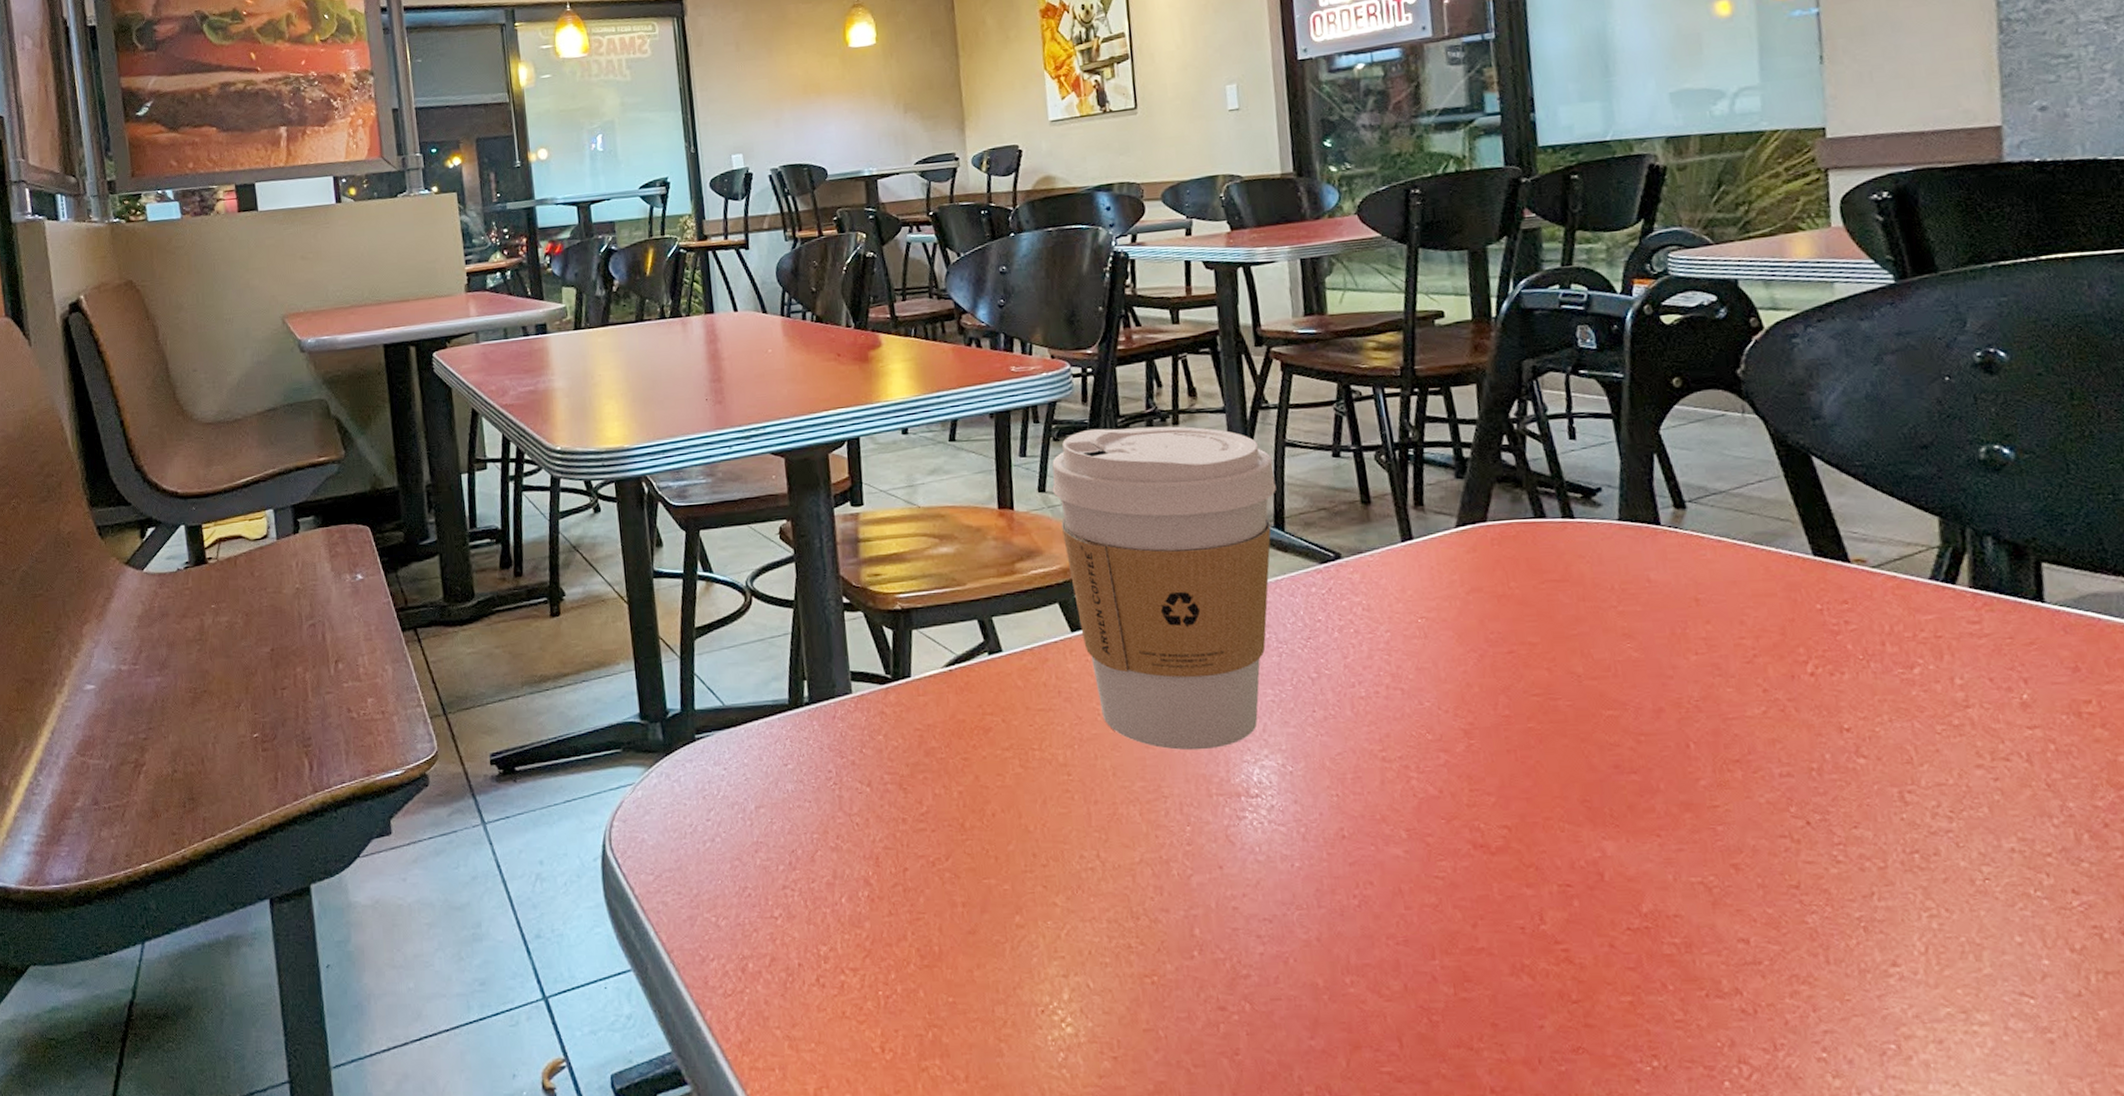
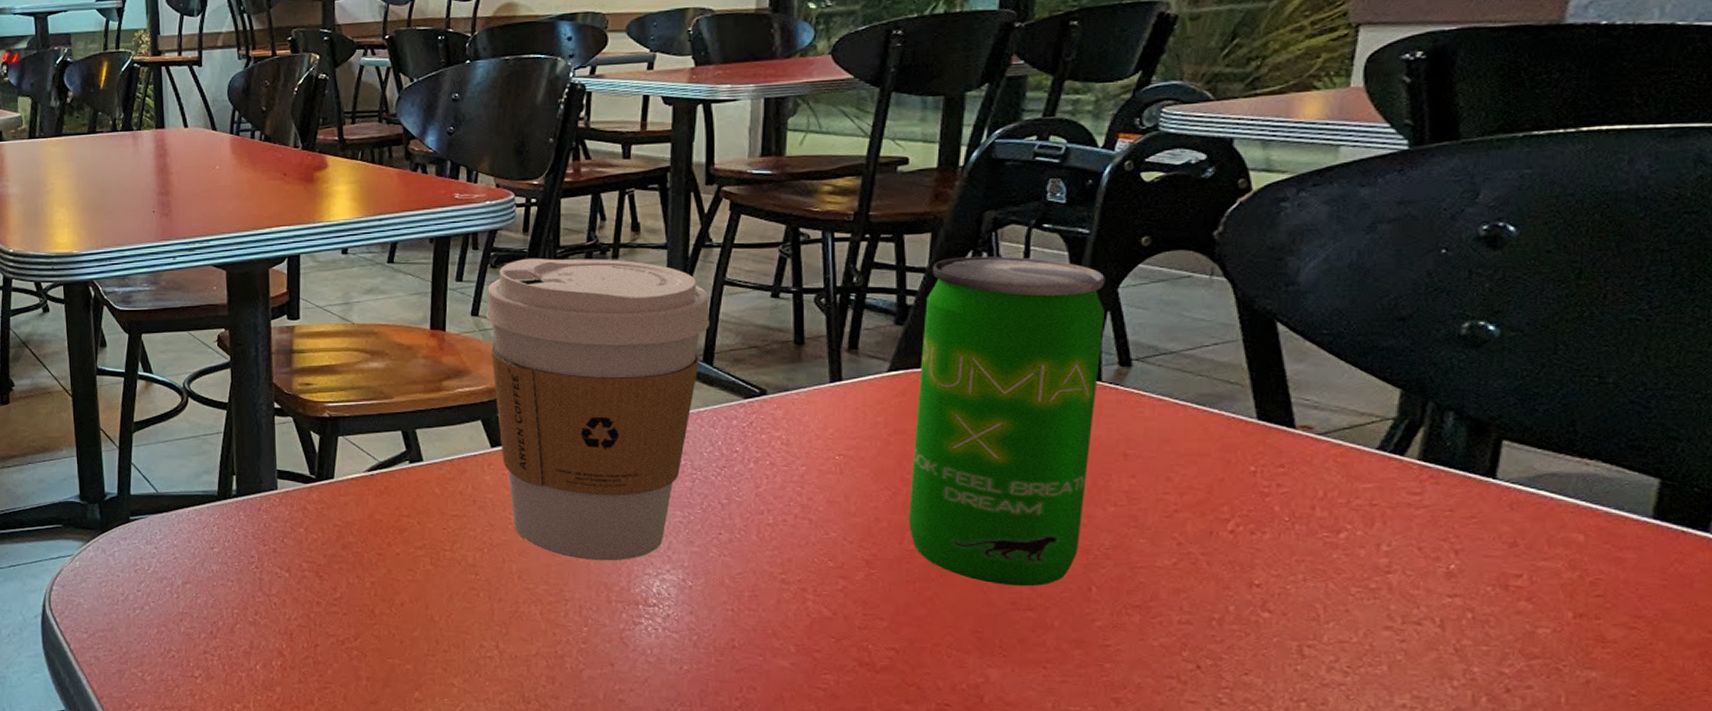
beverage can: none [1481,404,1670,748] -> present [907,256,1105,587]

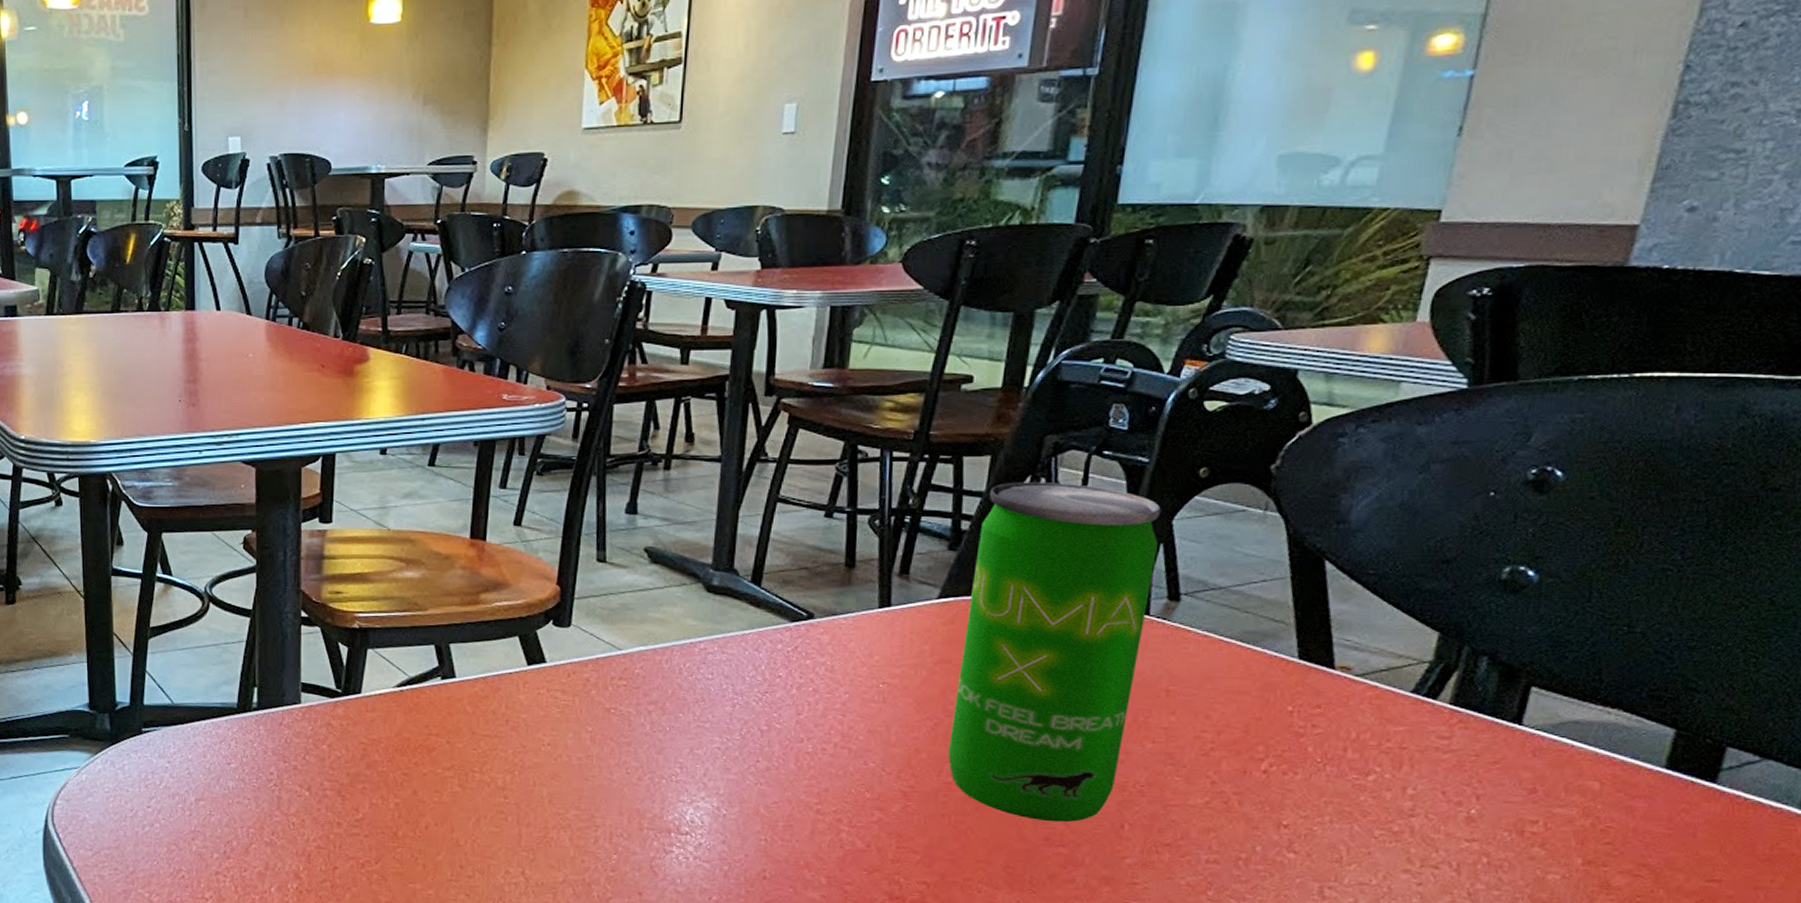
coffee cup: present [485,258,710,561] -> none [528,466,762,787]

